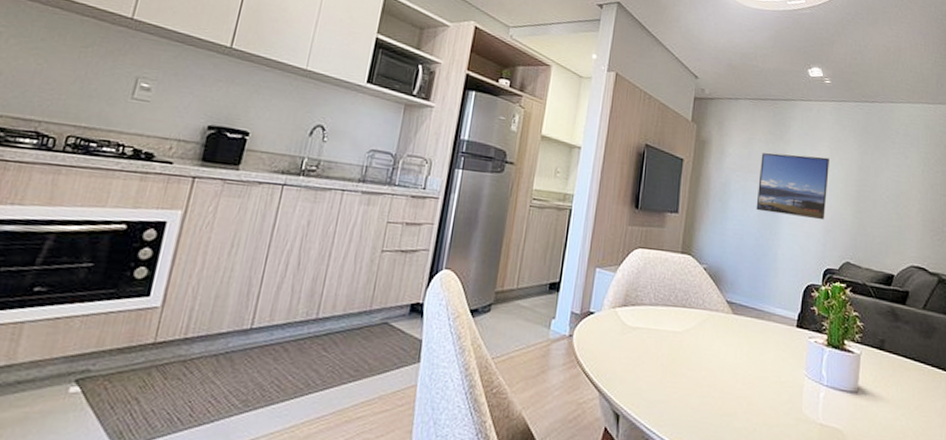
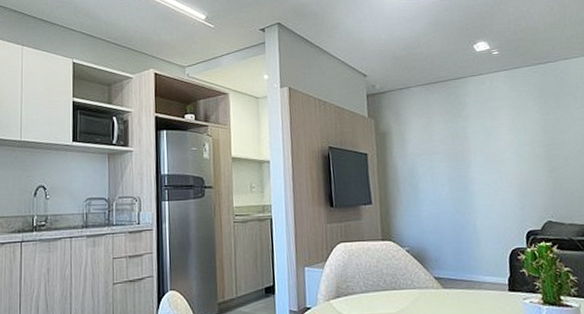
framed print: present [756,153,829,221] -> none [442,125,518,188]

